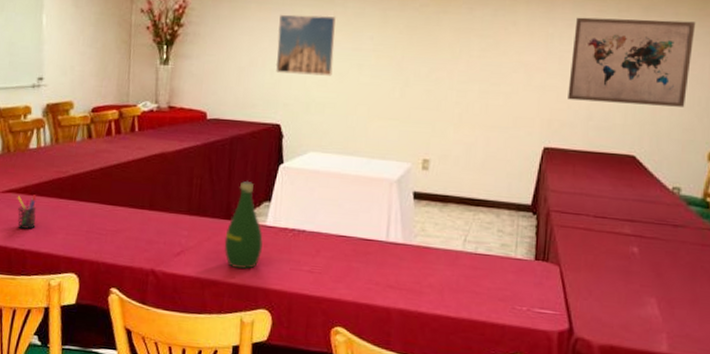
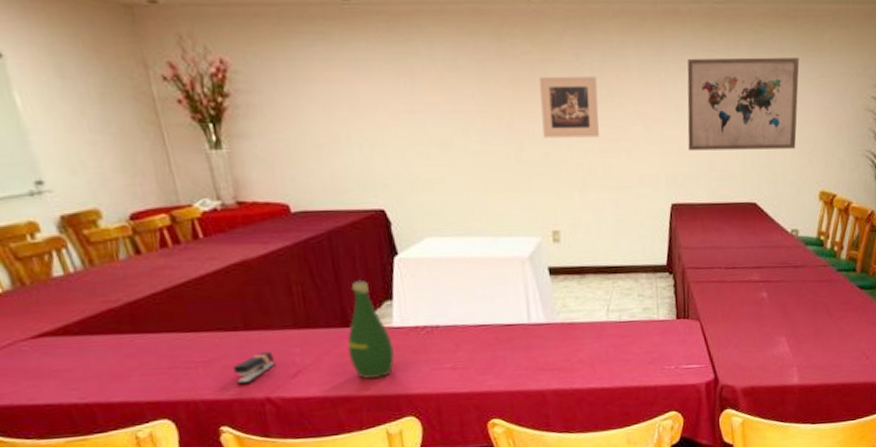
pen holder: present [17,195,37,229] -> none [56,334,95,379]
stapler: none [131,229,166,256] -> present [233,351,276,385]
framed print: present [275,14,336,76] -> none [355,71,434,147]
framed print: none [428,25,485,80] -> present [538,76,599,138]

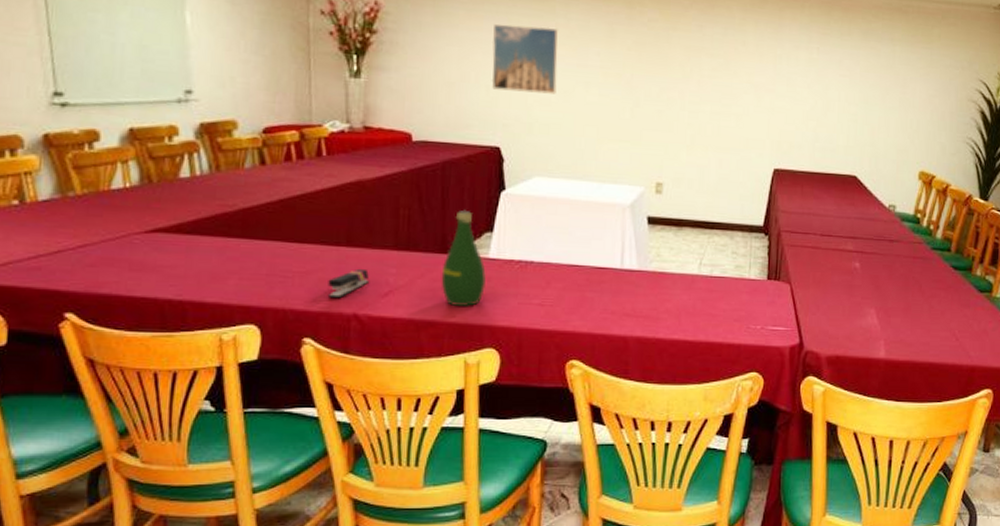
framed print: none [355,71,434,147] -> present [491,23,558,94]
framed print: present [538,76,599,138] -> none [659,42,716,101]
wall art: present [687,57,800,151] -> none [795,39,908,129]

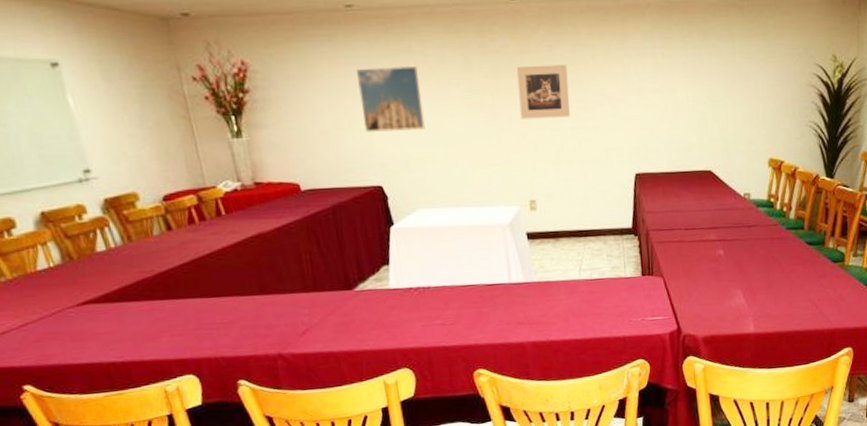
stapler: present [327,268,370,299] -> none [250,312,287,343]
bottle: present [441,209,486,306] -> none [349,247,391,335]
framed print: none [659,42,716,101] -> present [516,64,570,119]

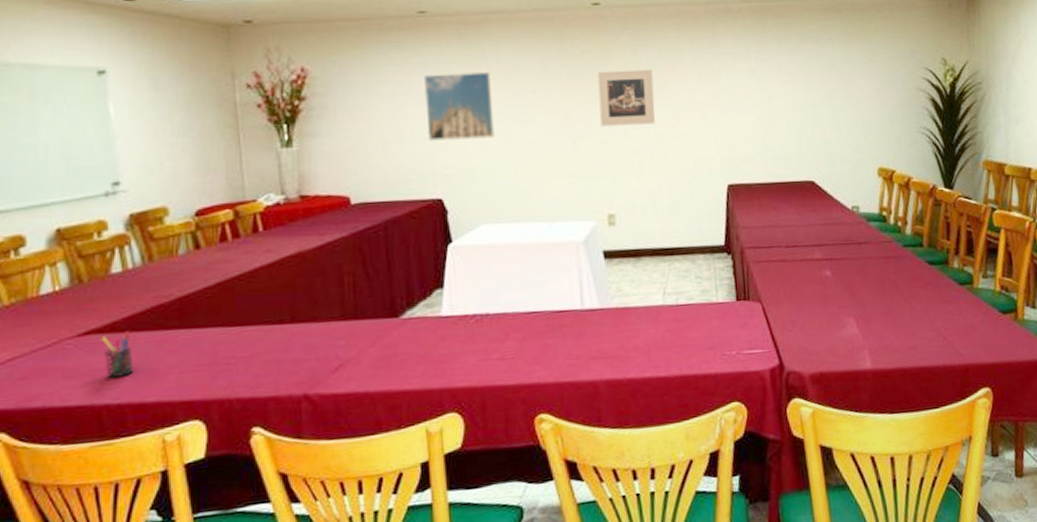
pen holder: none [98,301,131,340] -> present [101,331,134,378]

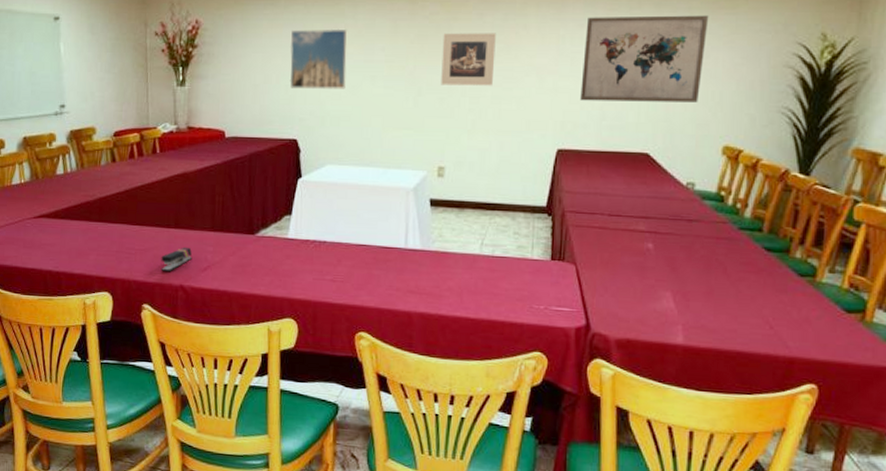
pen holder: present [101,331,134,378] -> none [48,219,68,252]
stapler: none [274,344,318,381] -> present [160,247,193,272]
wall art: none [739,45,851,134] -> present [580,15,709,103]

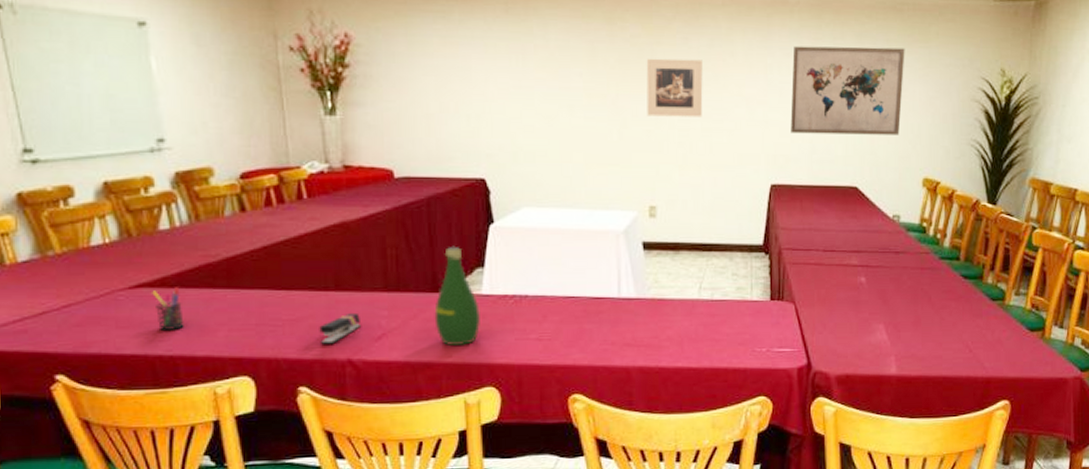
pen holder: none [48,219,68,252] -> present [152,287,184,330]
bottle: none [248,195,286,281] -> present [434,246,480,345]
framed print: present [289,28,347,89] -> none [470,49,539,120]

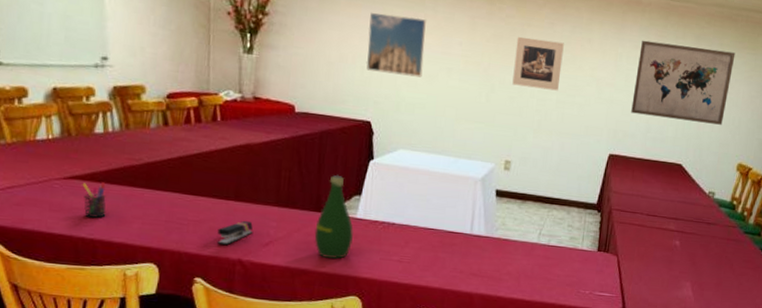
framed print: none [470,49,539,120] -> present [366,12,426,78]

